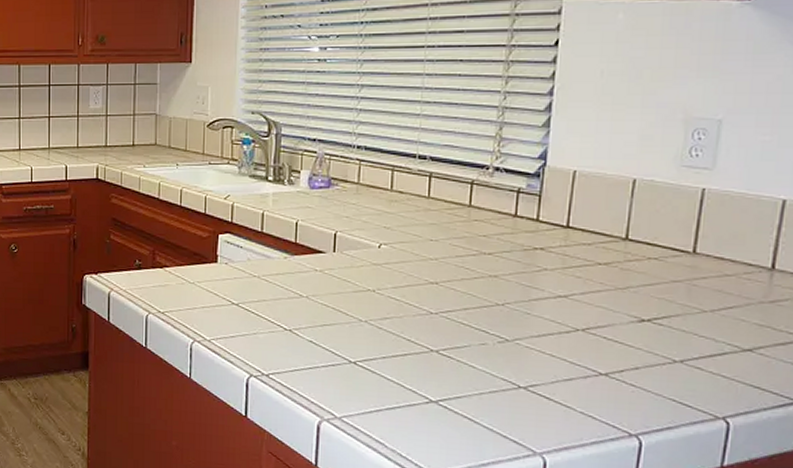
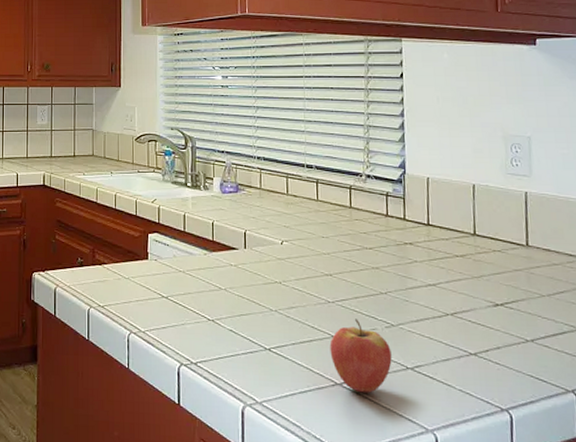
fruit: none [427,332,502,412] -> present [329,319,392,393]

